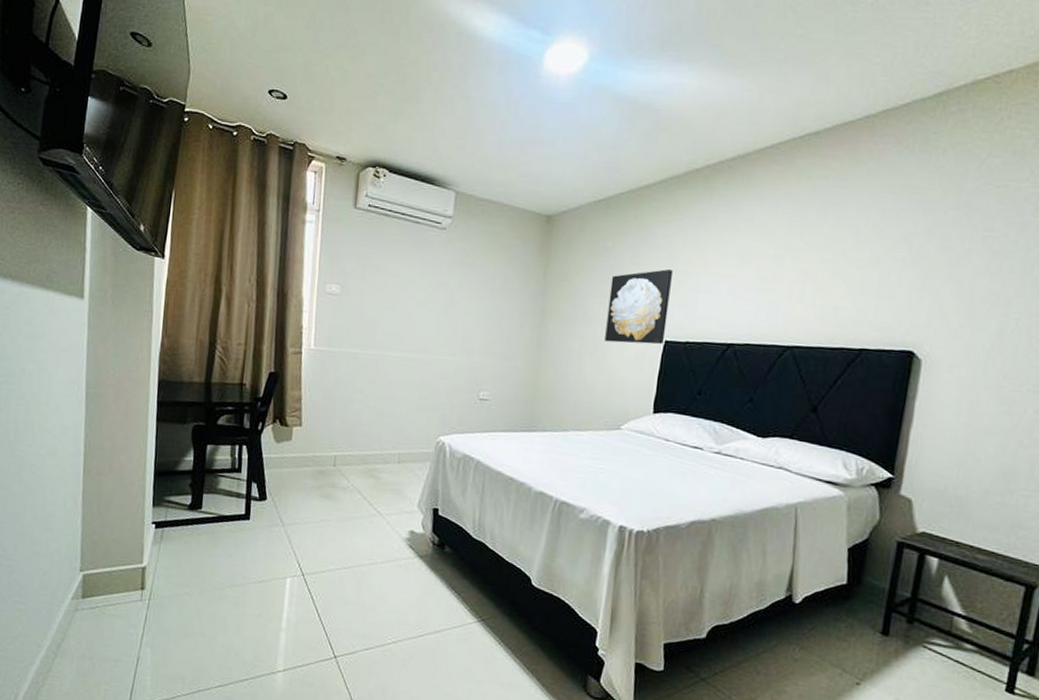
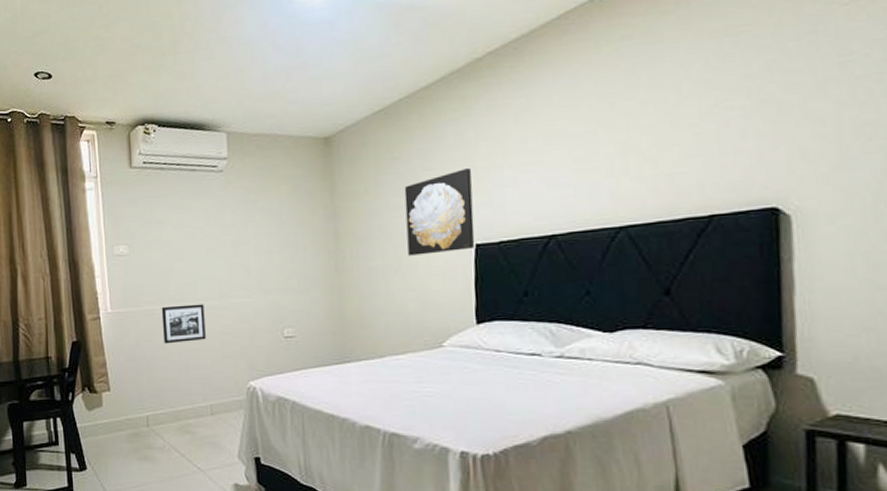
picture frame: none [363,352,408,390] -> present [161,304,206,344]

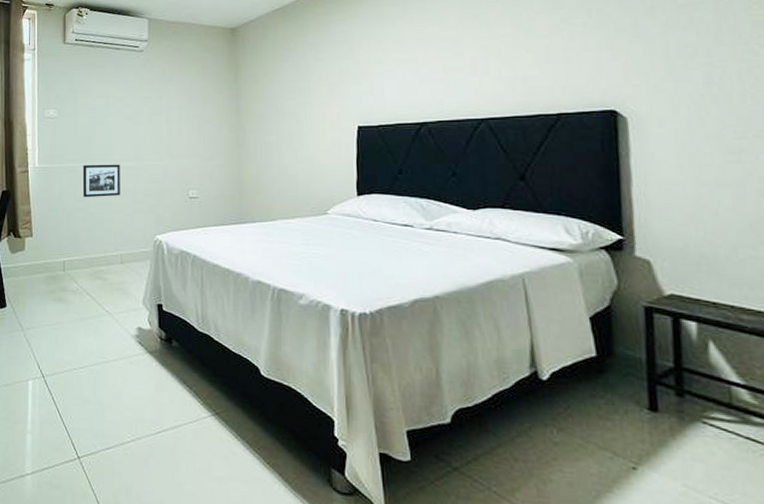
wall art: present [404,168,475,256] -> none [298,62,357,133]

